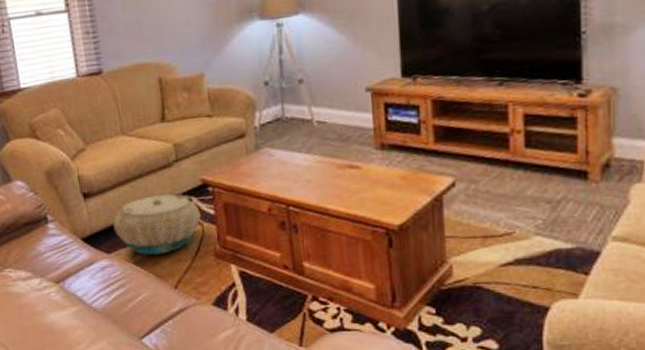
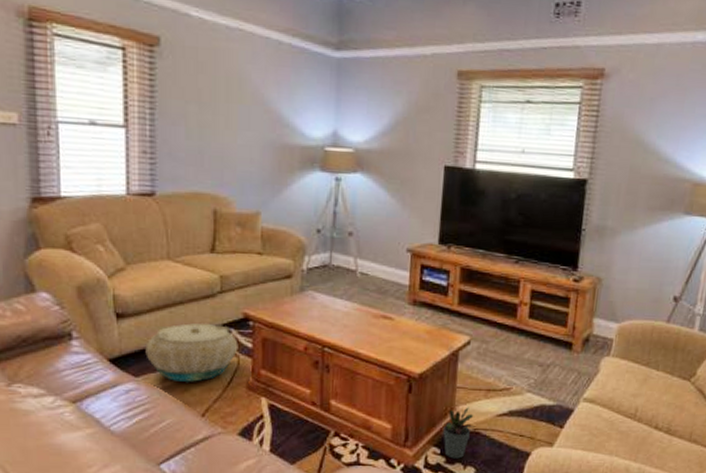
potted plant: none [436,258,474,319] -> present [443,407,475,459]

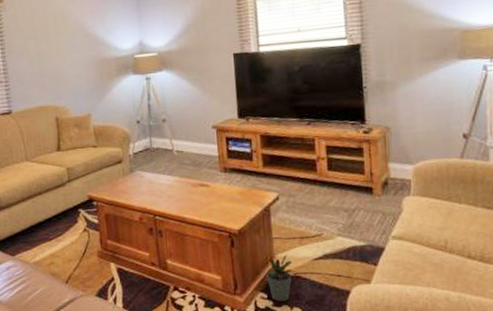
basket: present [145,322,238,382] -> none [17,207,88,257]

